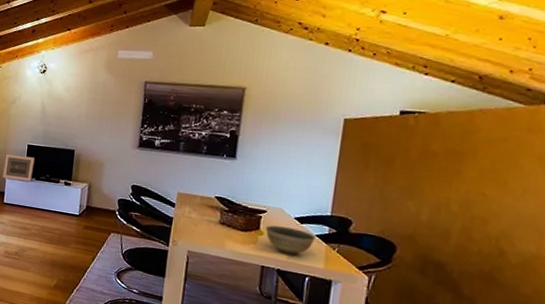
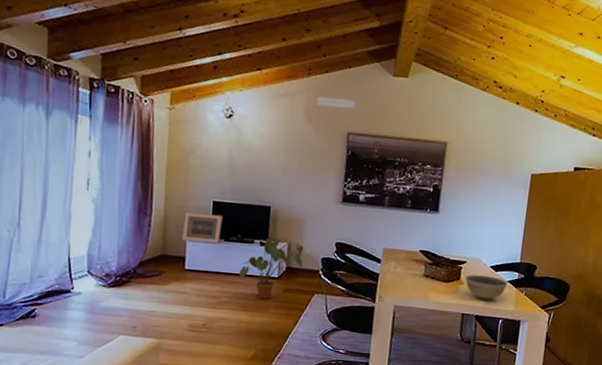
house plant: none [46,178,103,235] -> present [239,238,304,300]

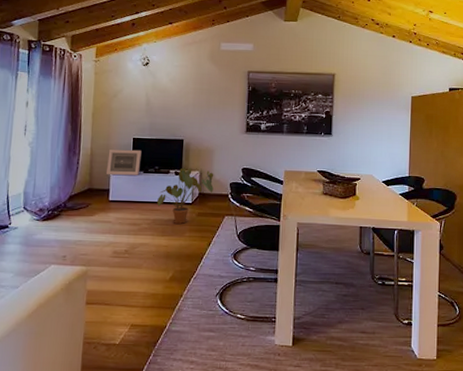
bowl: present [466,275,508,301] -> none [361,190,399,213]

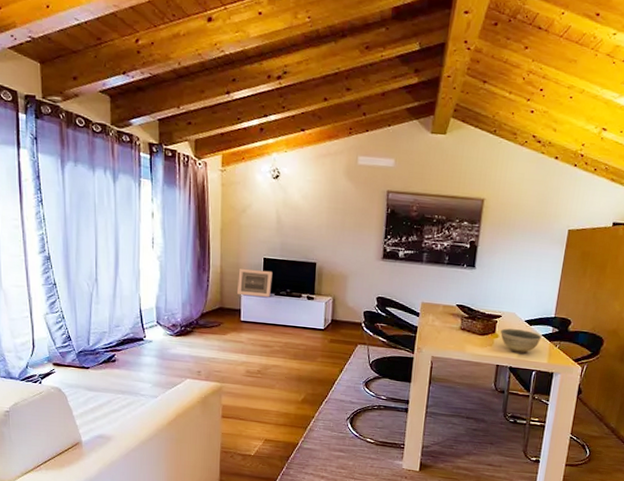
house plant: present [157,168,214,225] -> none [289,292,348,350]
bowl: none [361,190,399,213] -> present [500,328,542,354]

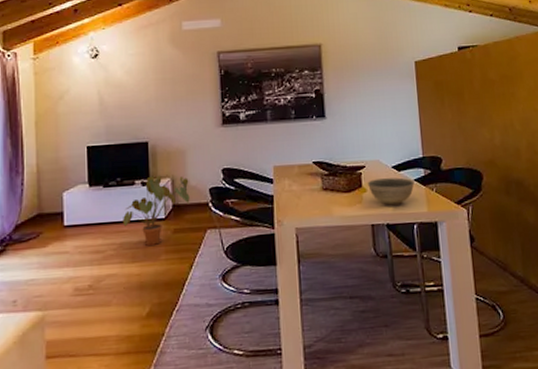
picture frame: present [237,269,273,297] -> none [58,160,99,194]
house plant: none [289,292,348,350] -> present [123,175,190,247]

